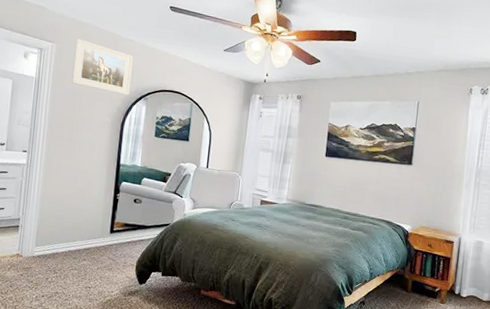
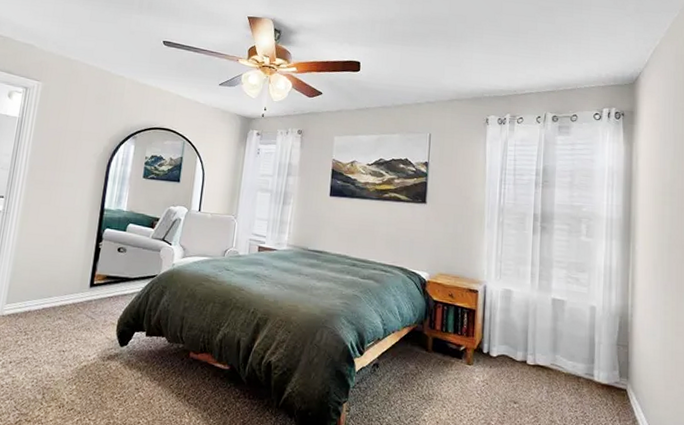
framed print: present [71,38,134,96] -> none [56,76,123,134]

